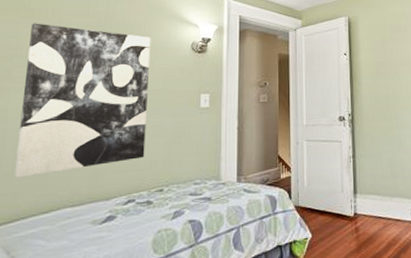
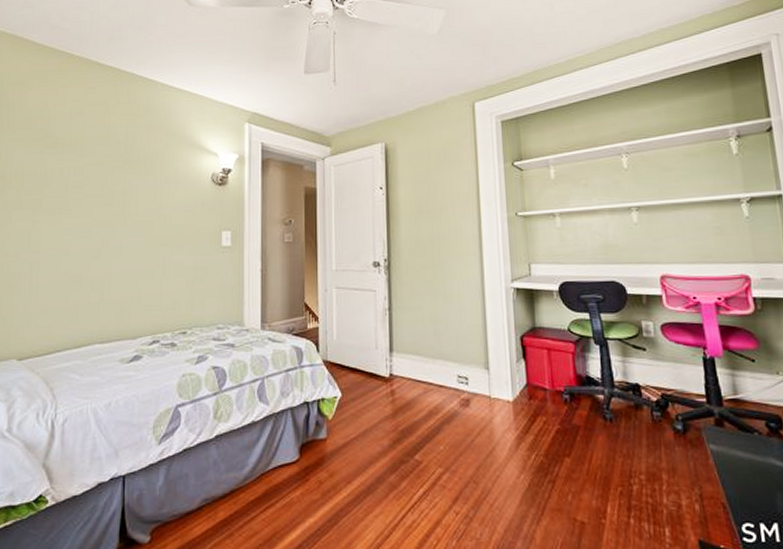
wall art: present [14,23,151,178] -> none [49,152,171,310]

